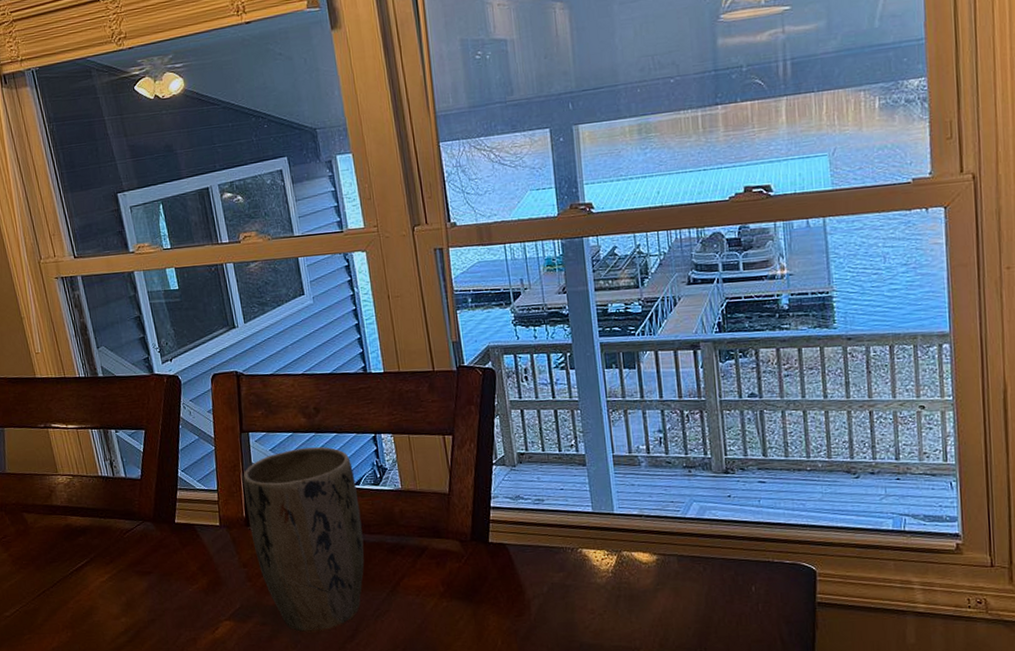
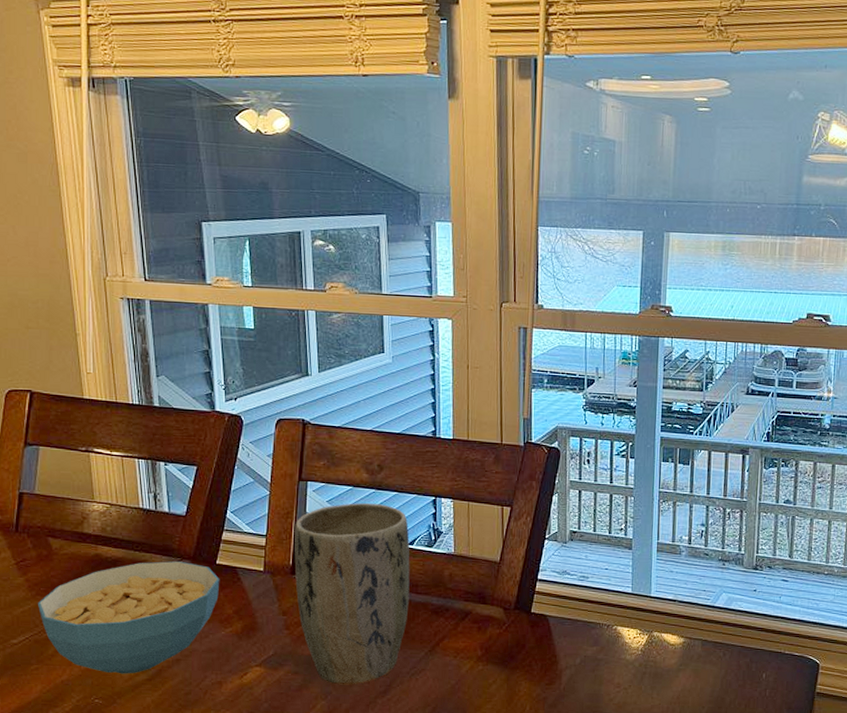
cereal bowl: none [21,523,182,638] -> present [37,561,220,674]

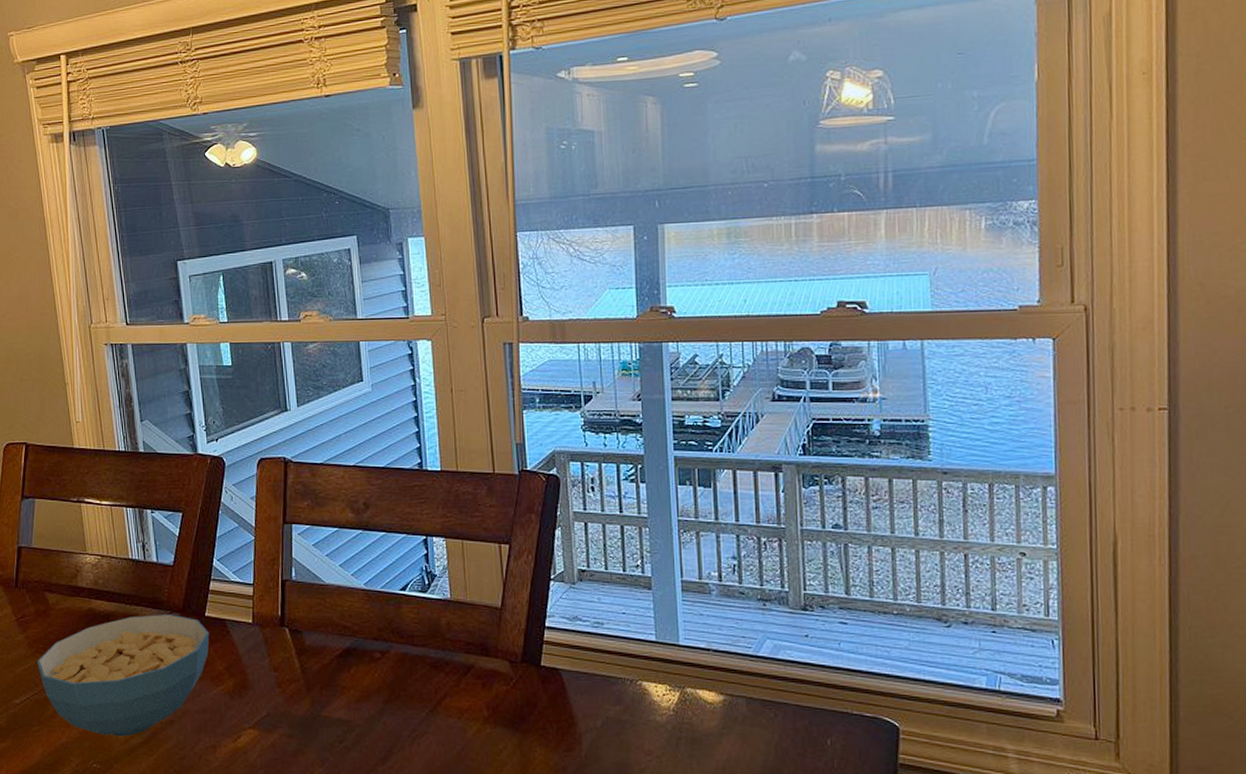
plant pot: present [293,503,410,685] -> none [281,546,405,750]

